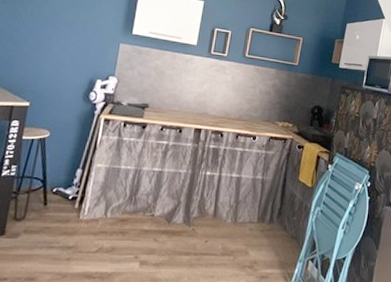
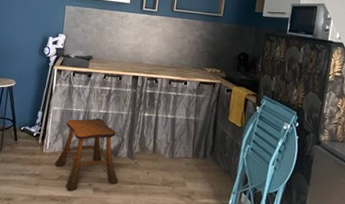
stool: none [93,177,172,265] -> present [54,117,118,190]

